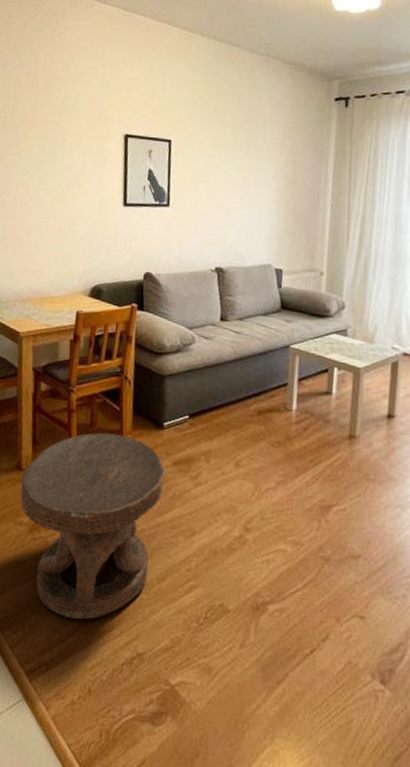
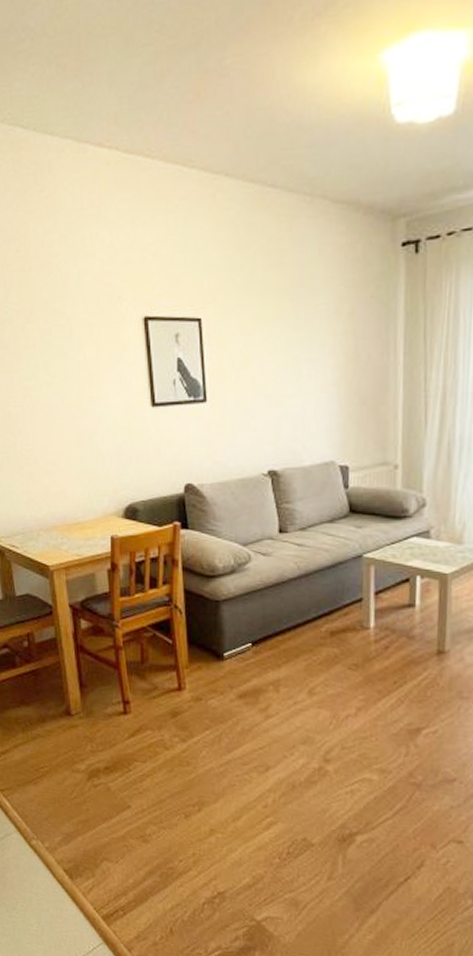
carved stool: present [20,432,165,621] -> none [72,668,230,864]

